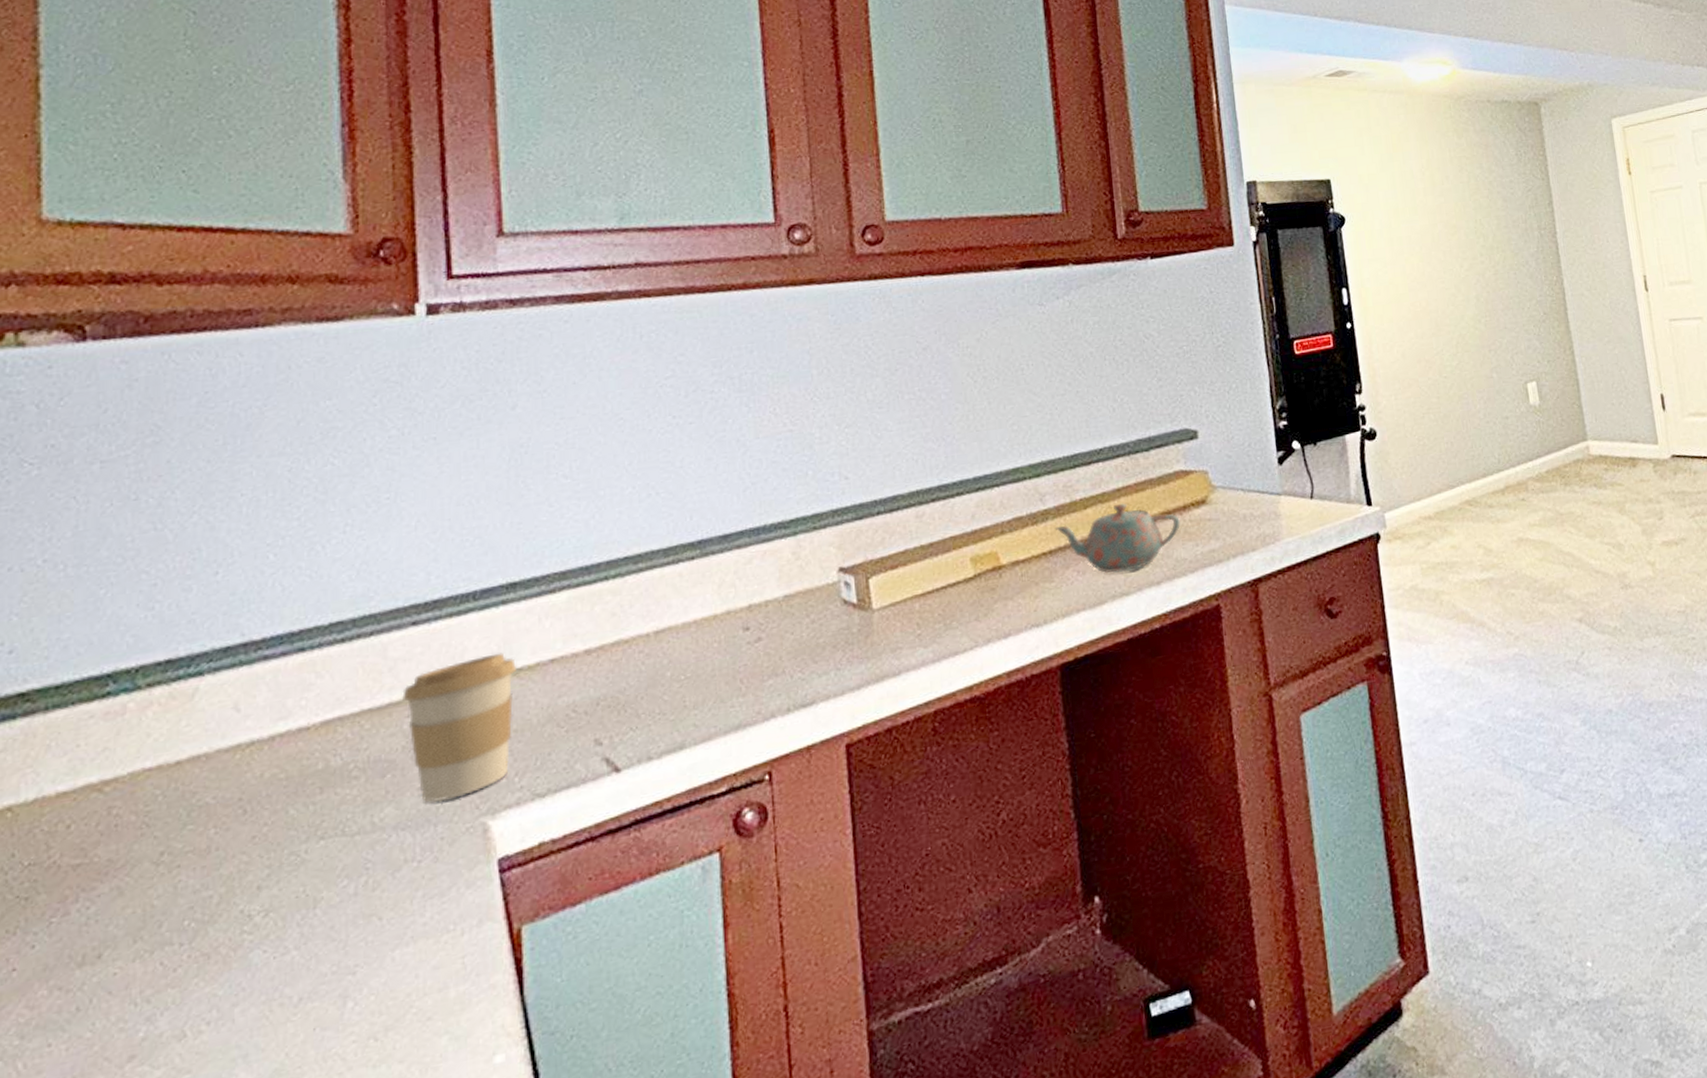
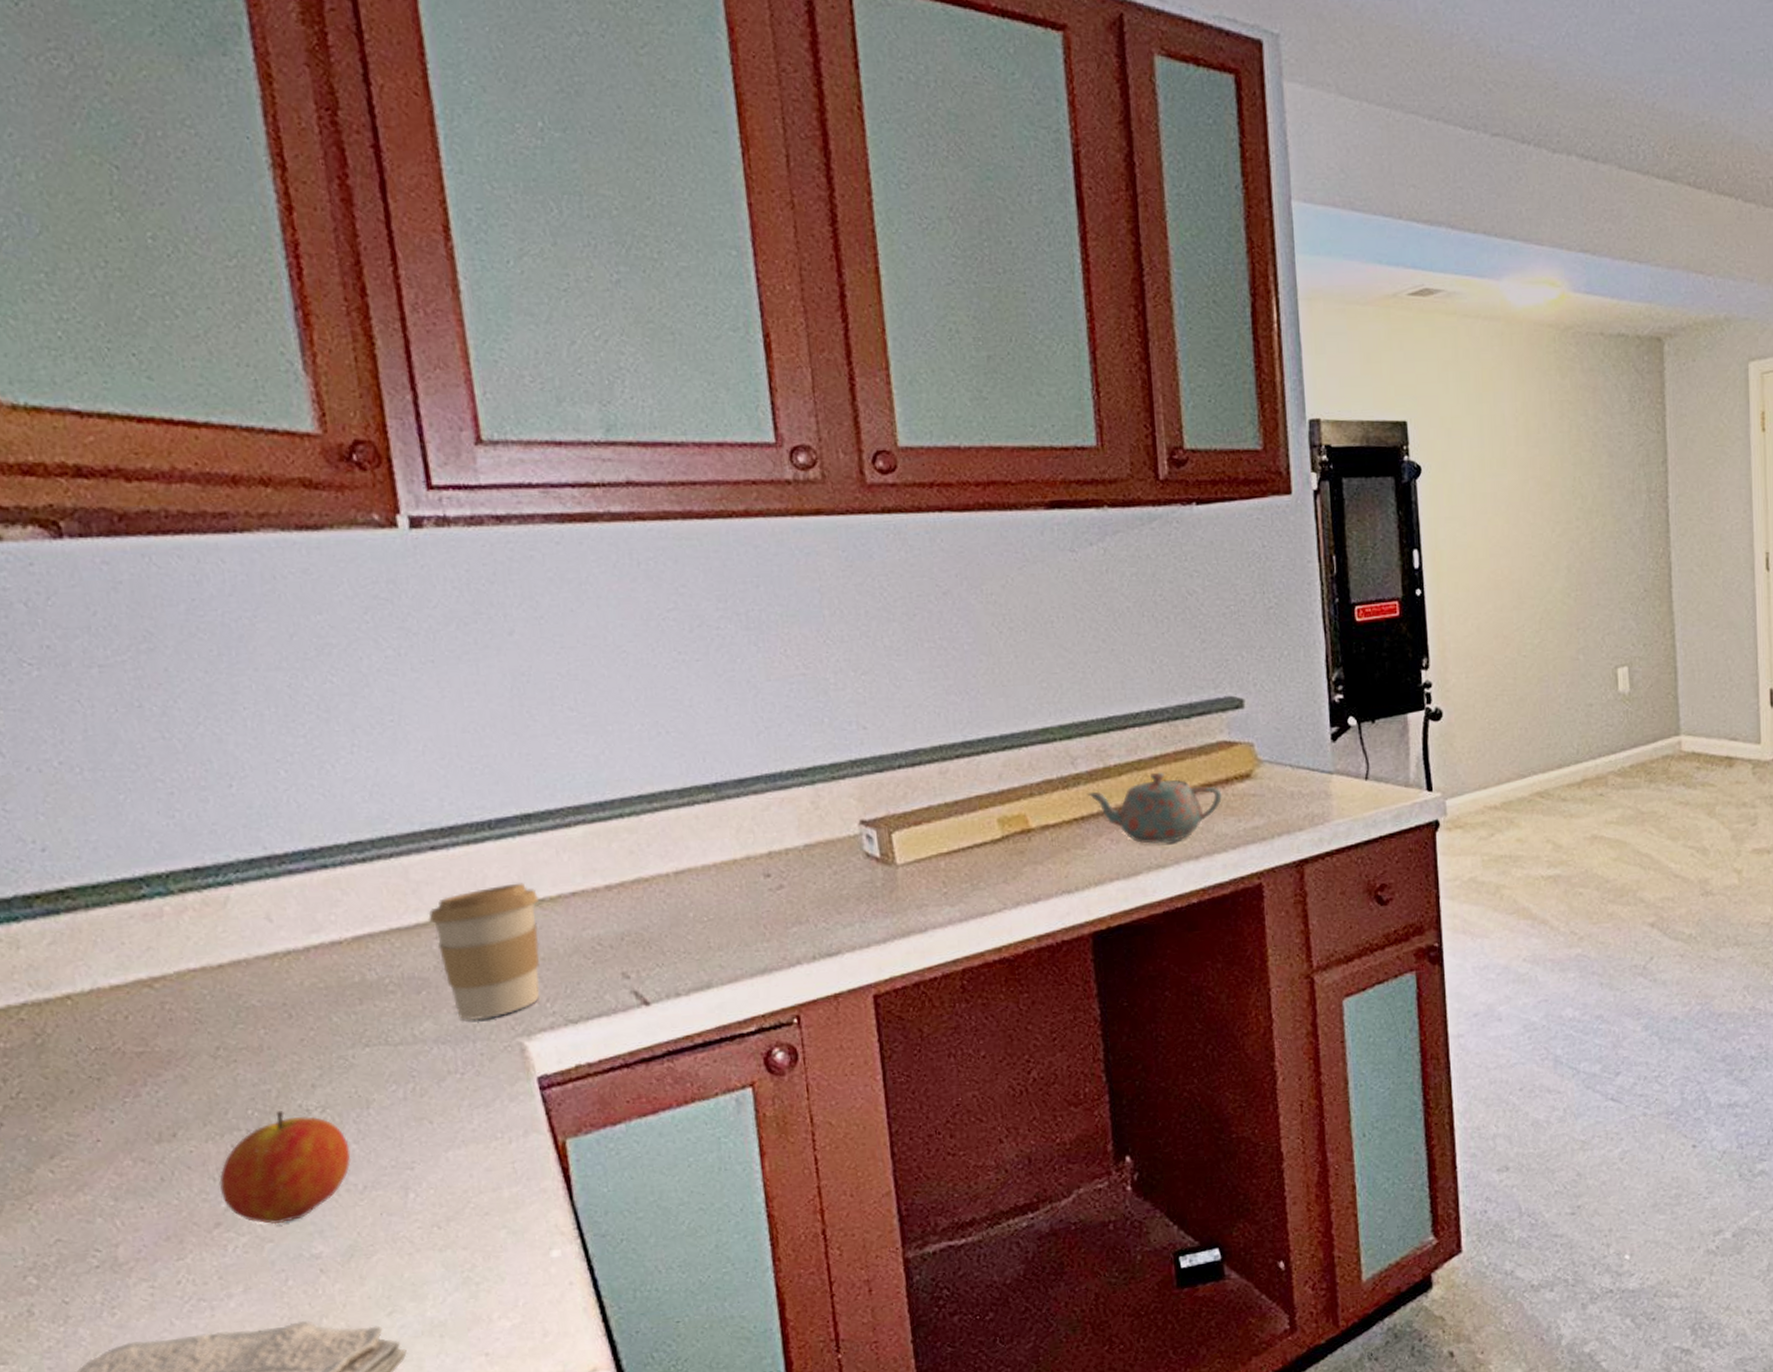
fruit: none [140,919,290,1052] -> present [219,1111,352,1225]

